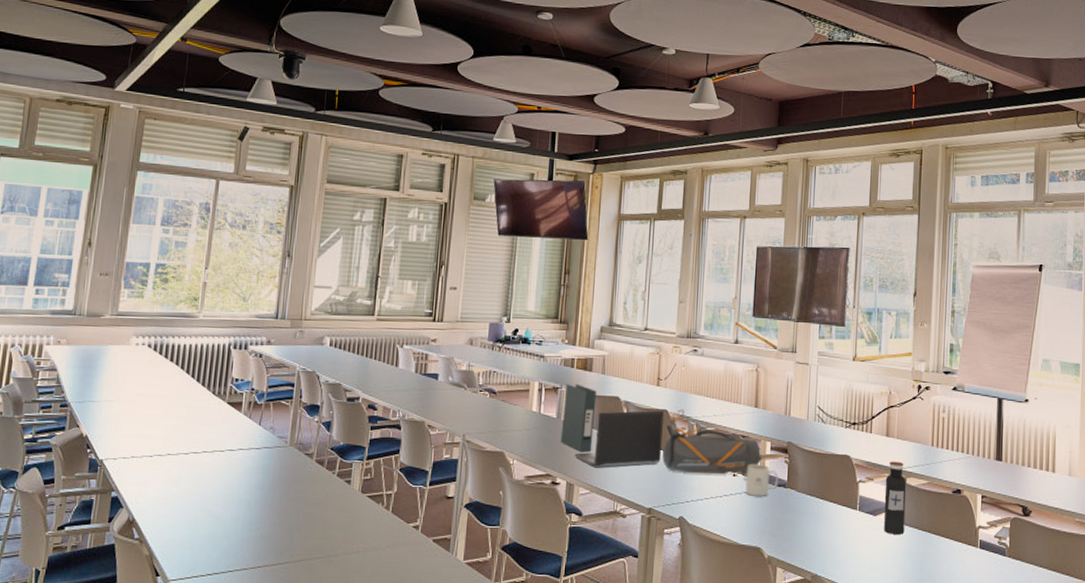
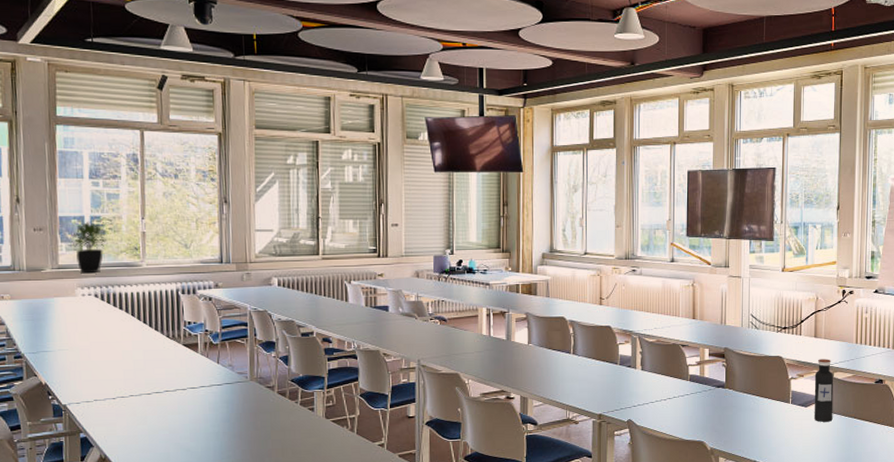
potted plant: none [133,268,170,322] -> present [70,221,108,274]
binder: present [560,383,597,453] -> none [511,307,543,369]
laptop computer: present [574,410,665,468] -> none [526,327,608,382]
backpack: present [662,409,762,477] -> none [609,324,701,381]
mug: present [744,463,779,496] -> none [686,369,717,397]

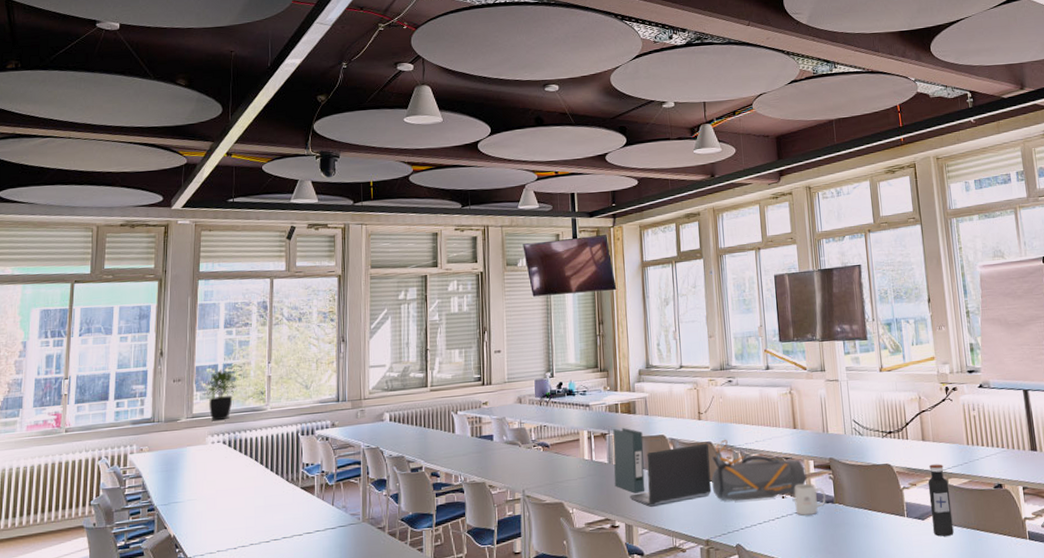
binder: none [511,307,543,369] -> present [613,427,645,494]
laptop computer: none [526,327,608,382] -> present [629,443,712,507]
backpack: none [609,324,701,381] -> present [711,439,807,501]
mug: none [686,369,717,397] -> present [793,483,826,516]

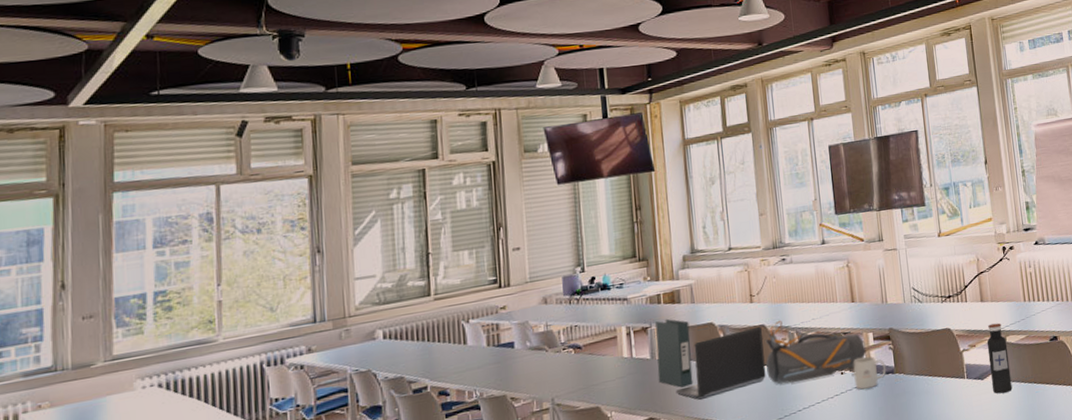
potted plant: present [204,369,237,421] -> none [128,298,175,361]

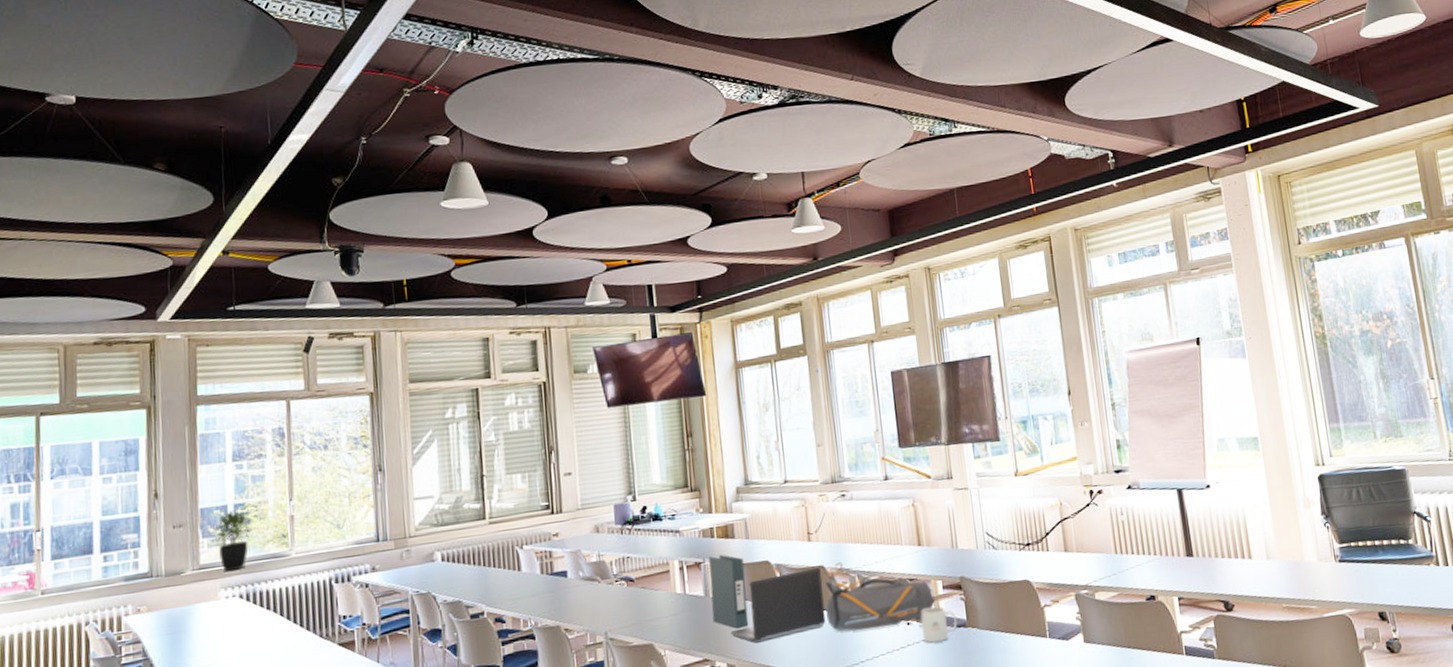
potted plant: none [128,298,175,361] -> present [212,510,253,572]
water bottle: present [986,323,1013,394] -> none [1072,576,1103,658]

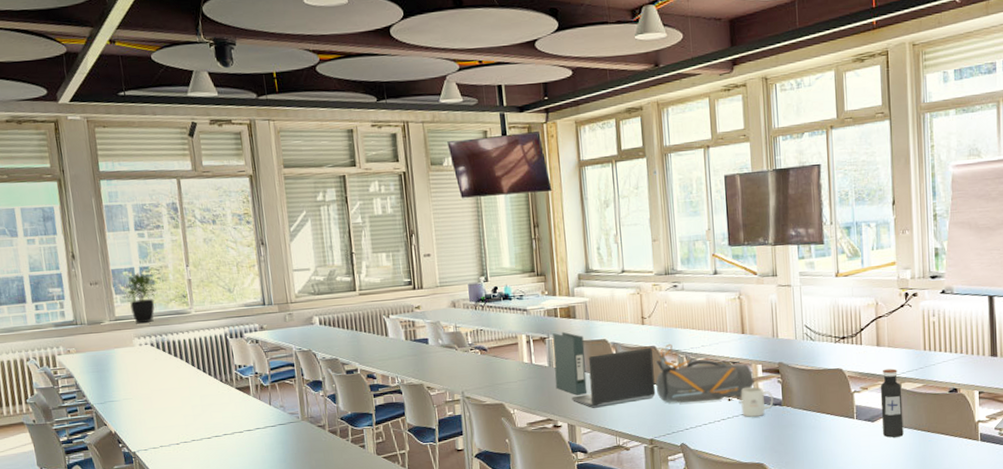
water bottle: none [1072,576,1103,658] -> present [880,369,904,438]

